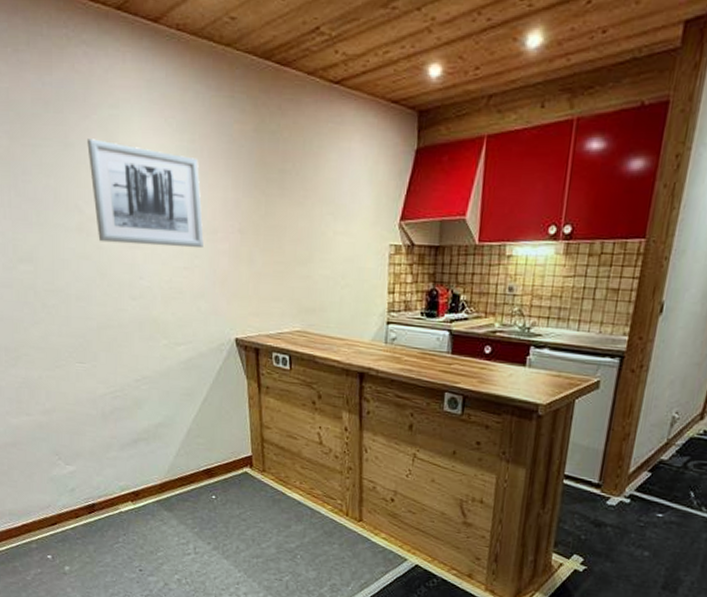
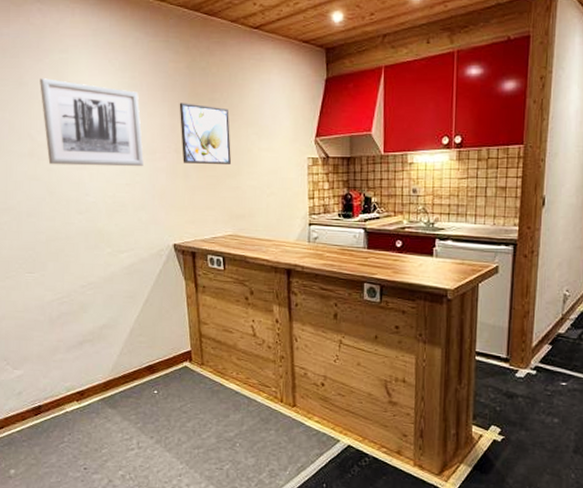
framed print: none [244,173,303,249] -> present [179,103,231,164]

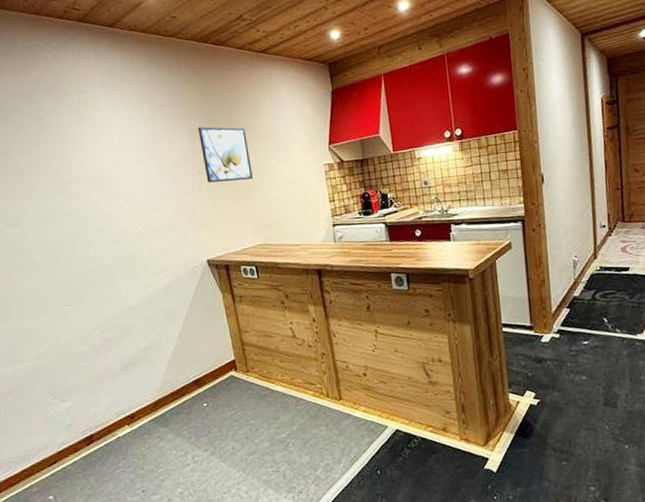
wall art: present [40,78,144,167] -> none [61,119,170,200]

